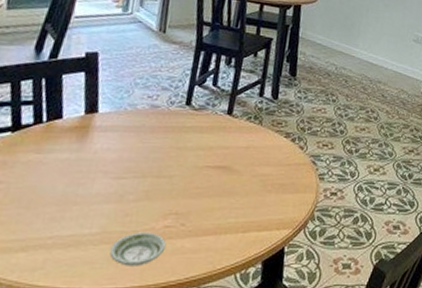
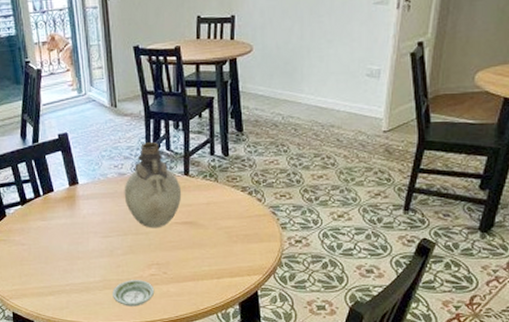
vase: none [151,75,221,172] -> present [124,142,182,228]

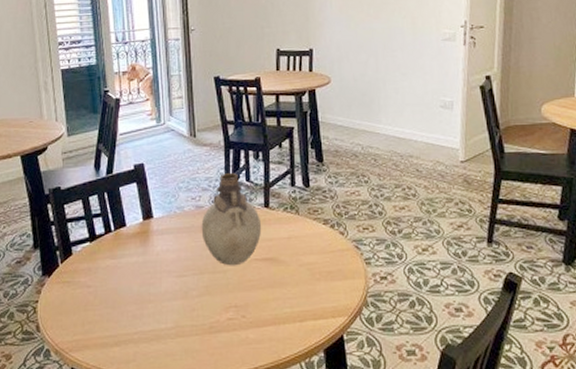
saucer: present [112,280,155,307] -> none [186,325,232,357]

